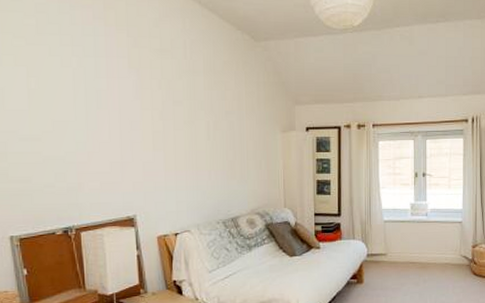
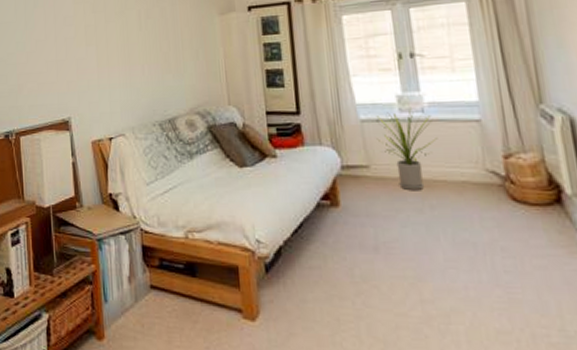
house plant: none [394,212,434,271] -> present [376,106,438,191]

